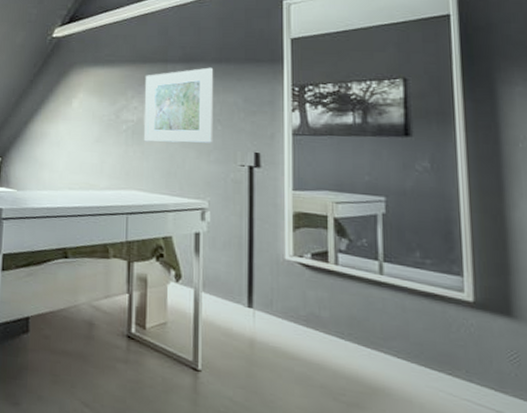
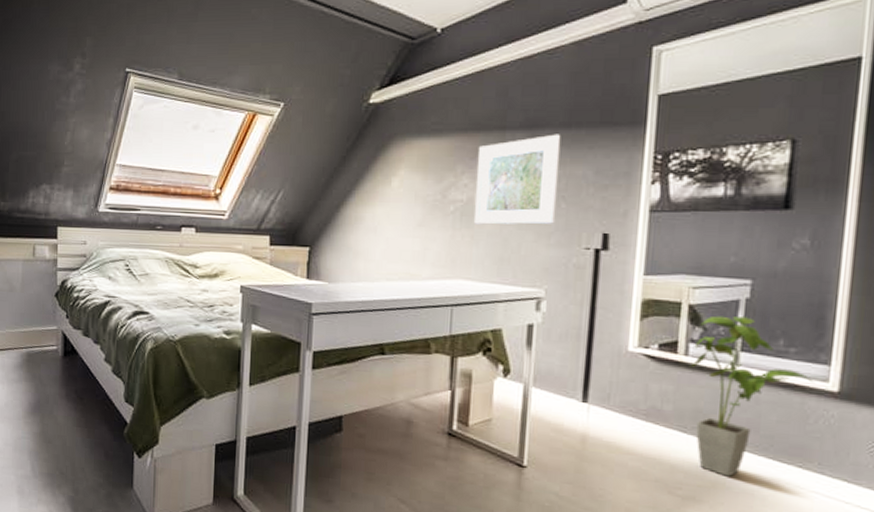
house plant: none [341,228,451,384] -> present [691,315,814,477]

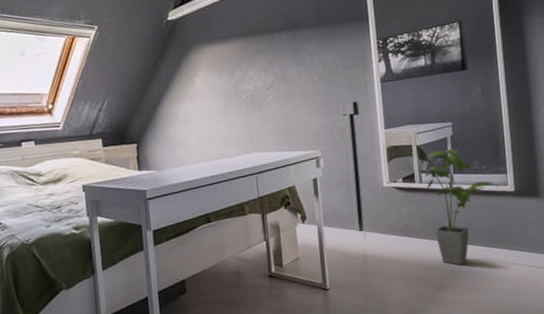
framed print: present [473,134,561,225] -> none [256,32,320,107]

